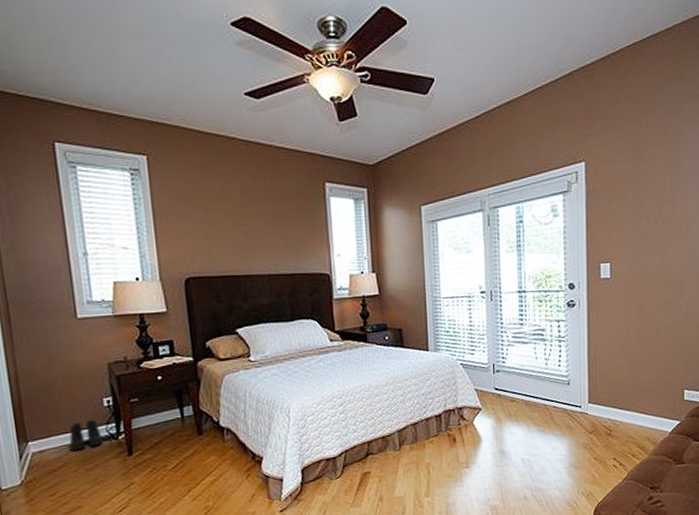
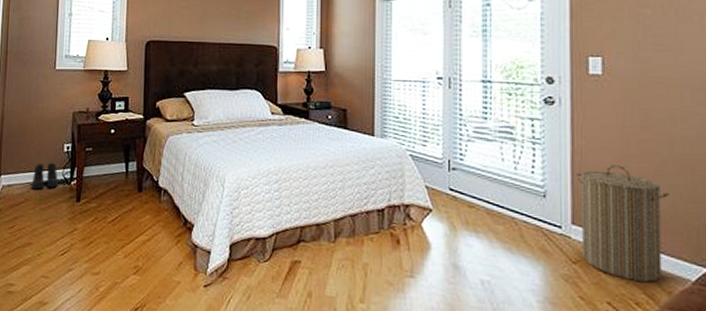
laundry hamper: none [592,351,656,439] -> present [576,165,669,282]

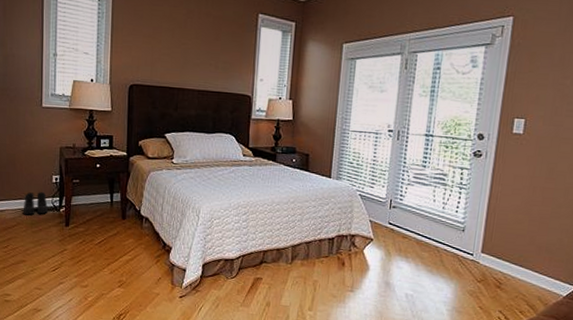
laundry hamper: present [576,165,669,282] -> none [486,207,559,296]

